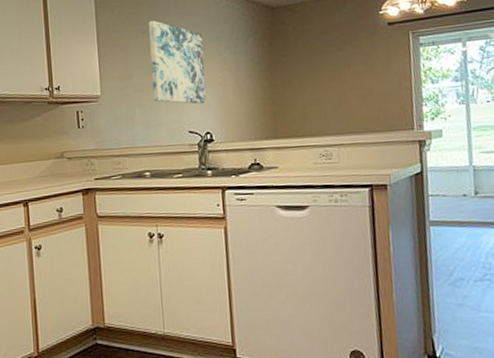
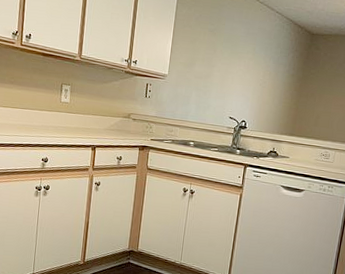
wall art: present [148,21,207,104] -> none [208,23,255,98]

